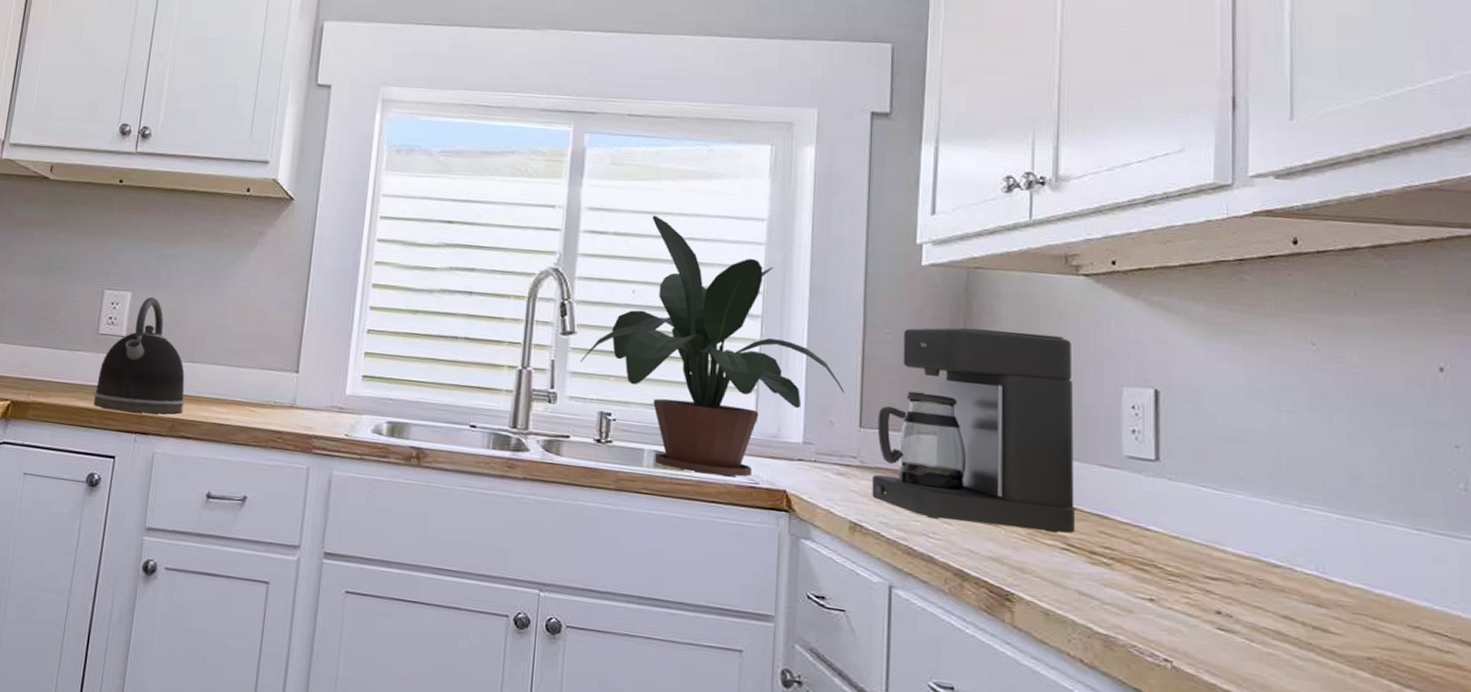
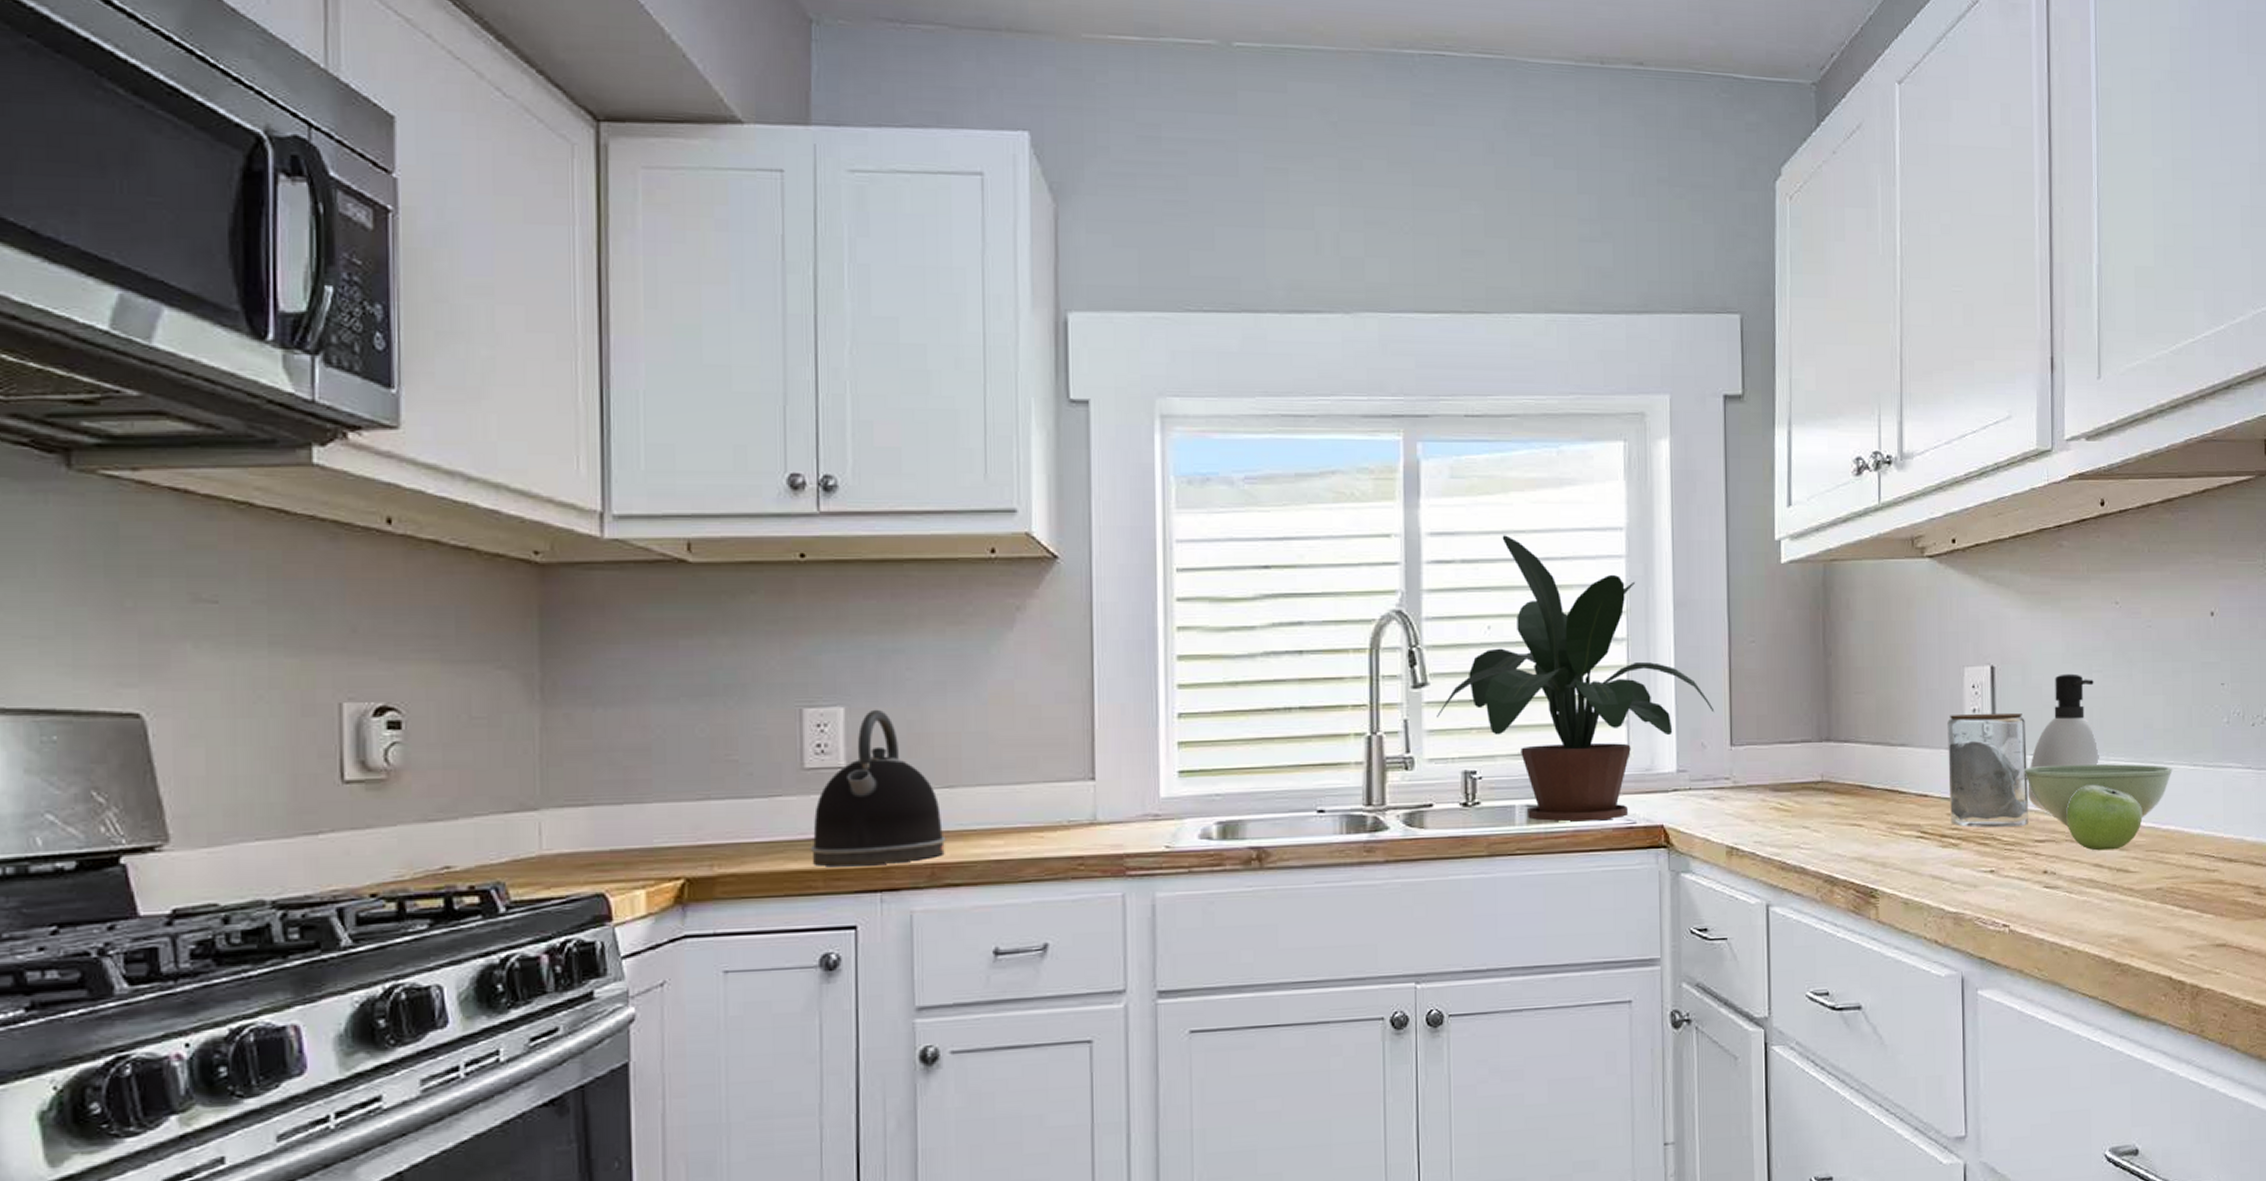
coffee maker: present [872,327,1076,534] -> none [1745,623,1928,830]
jar: none [1101,432,1199,559] -> present [1947,712,2029,828]
bowl: none [1193,498,1388,577] -> present [2023,763,2173,827]
soap dispenser: none [1197,408,1303,550] -> present [2027,673,2109,812]
fruit: none [1246,529,1348,605] -> present [2066,784,2143,851]

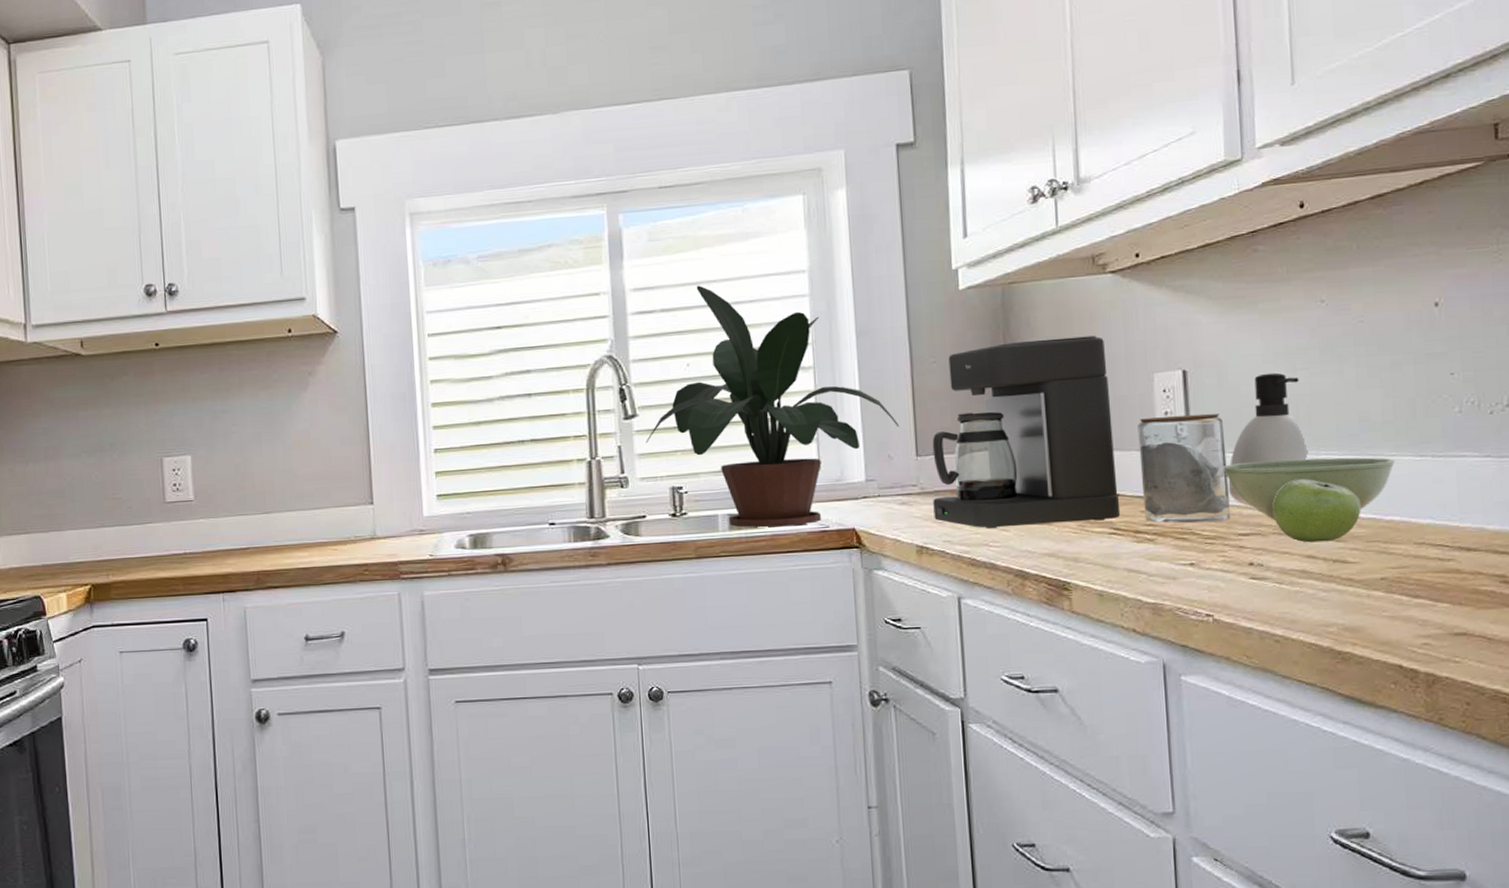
kettle: present [810,709,946,867] -> none [172,456,267,575]
coffee maker: none [1745,623,1928,830] -> present [932,335,1121,530]

